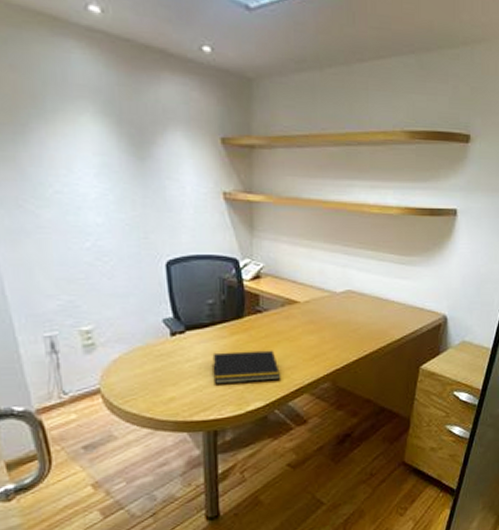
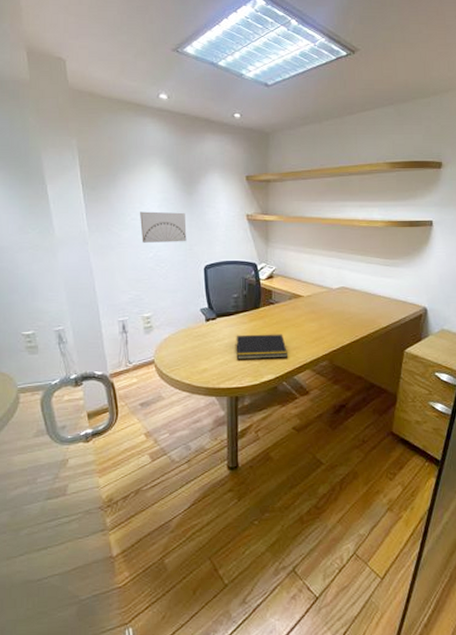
wall art: none [67,181,140,228] -> present [140,211,187,243]

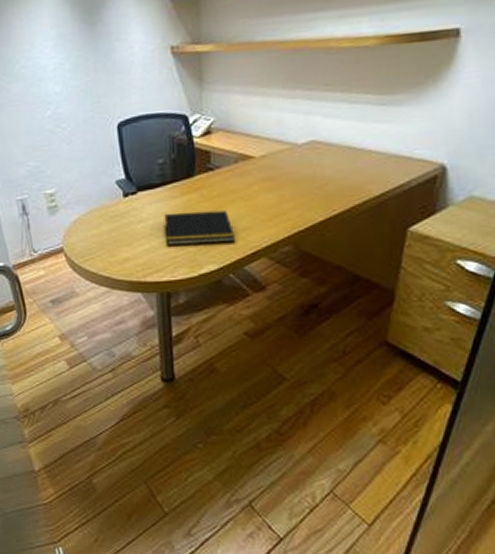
wall art: present [140,211,187,243] -> none [31,51,93,98]

